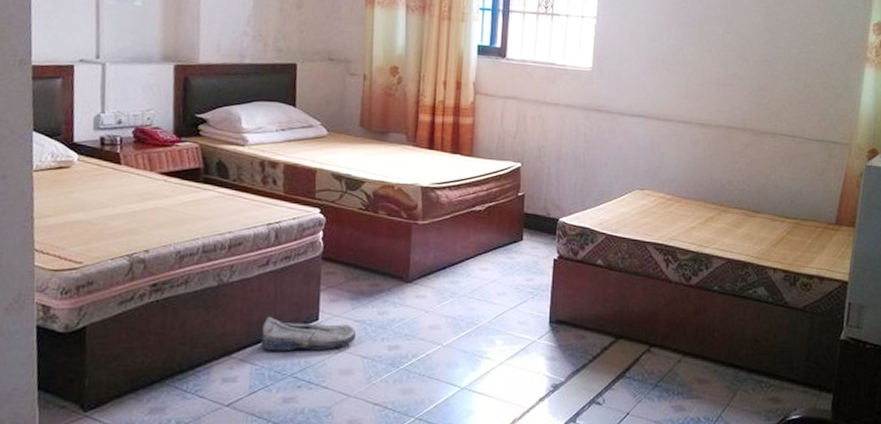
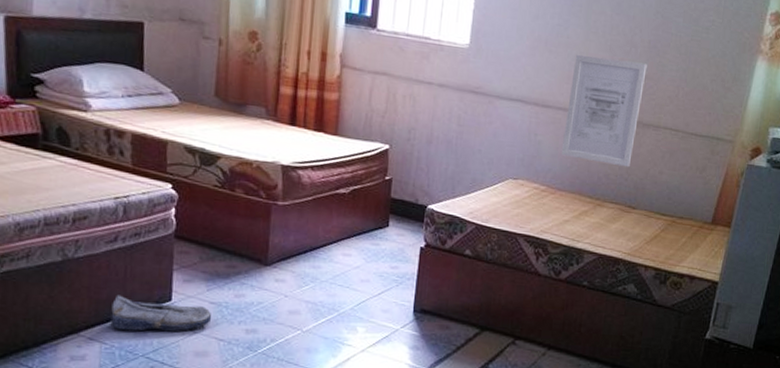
wall art: none [684,70,760,174] -> present [561,54,647,168]

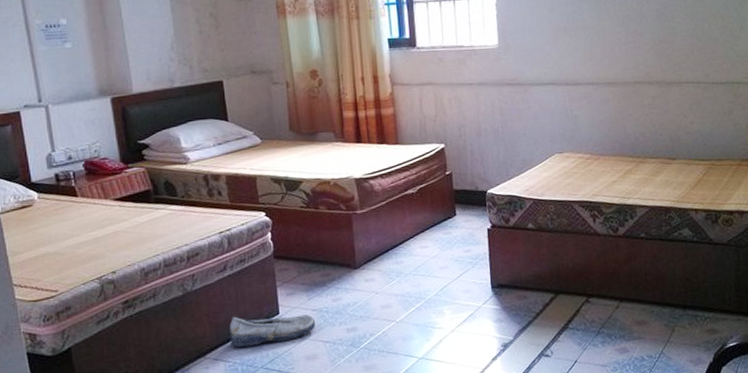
wall art: present [561,54,647,168] -> none [593,30,662,125]

